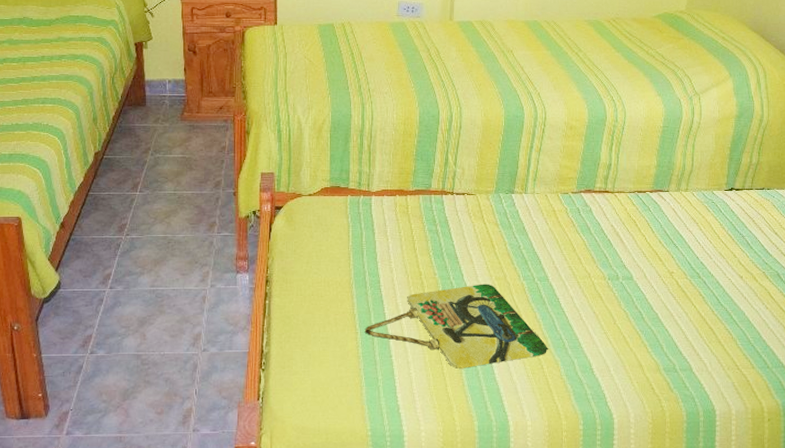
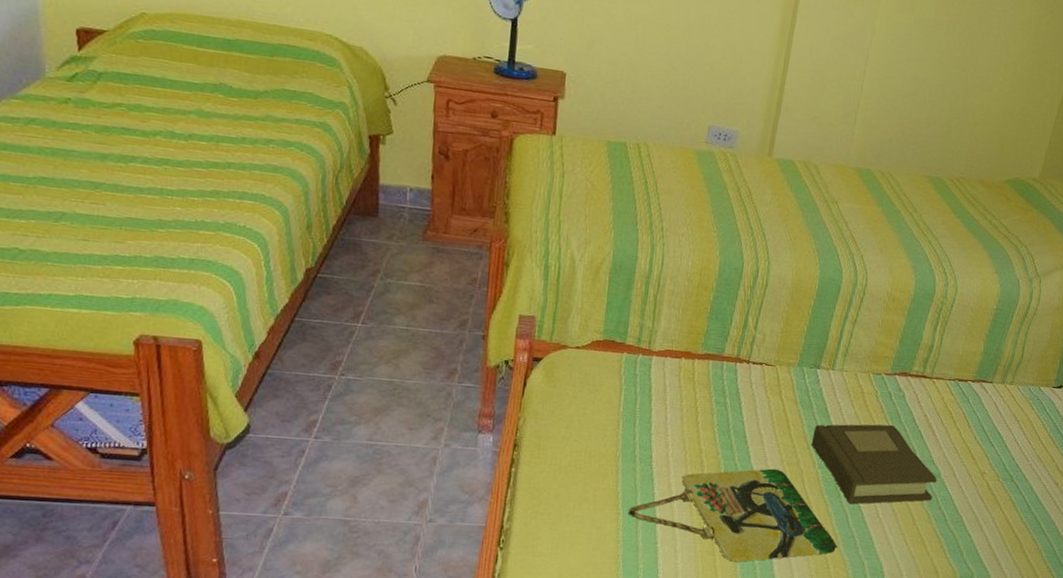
book: none [514,236,630,310] -> present [811,424,938,505]

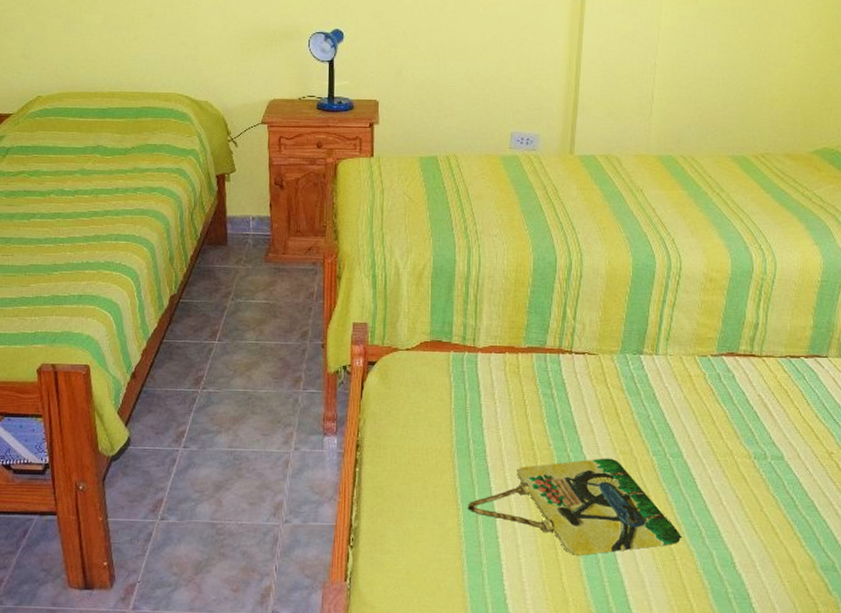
book: present [811,424,938,505] -> none [642,407,781,492]

